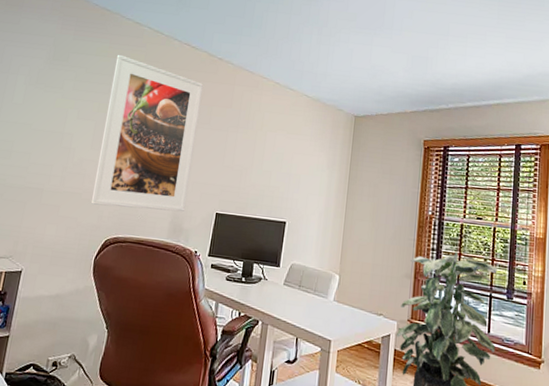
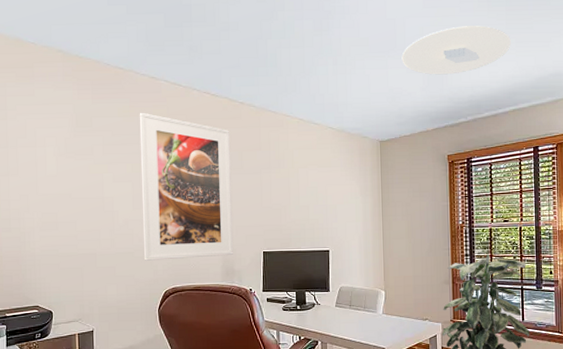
ceiling light: none [387,14,501,60] -> present [401,26,511,75]

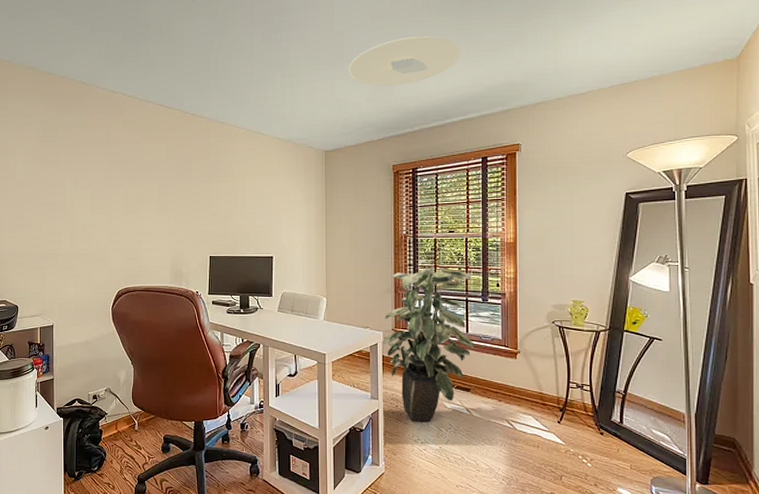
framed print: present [139,112,234,261] -> none [99,123,182,262]

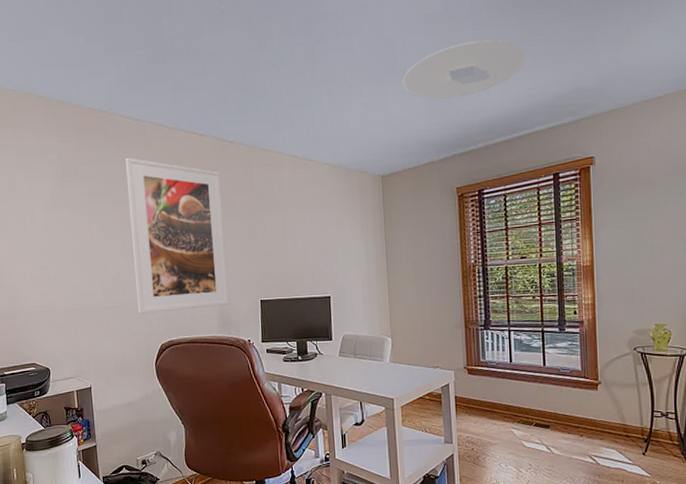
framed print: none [99,123,182,262] -> present [125,157,230,314]
indoor plant: present [382,260,474,422] -> none [454,289,553,464]

